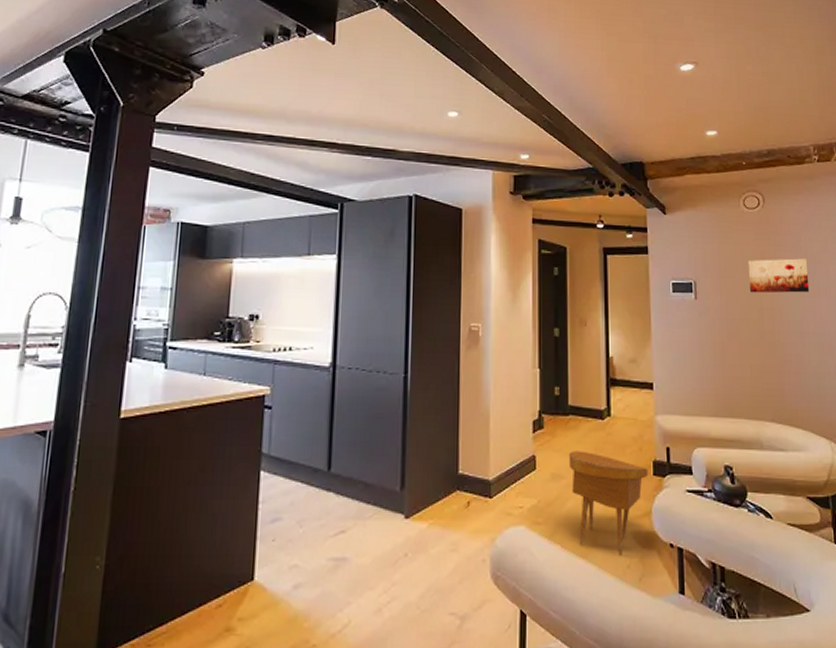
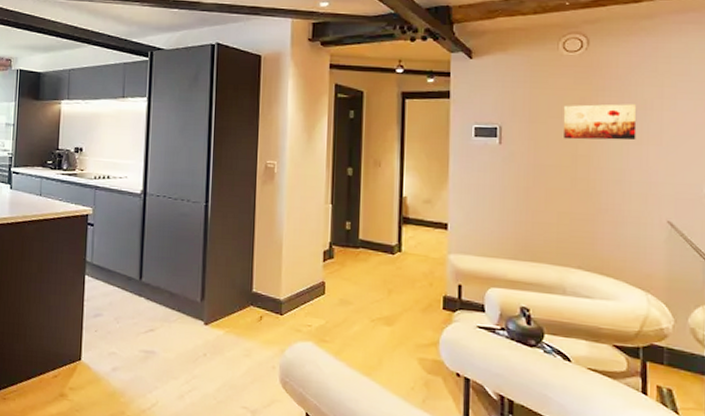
side table: present [568,451,649,555] -> none [357,280,438,378]

